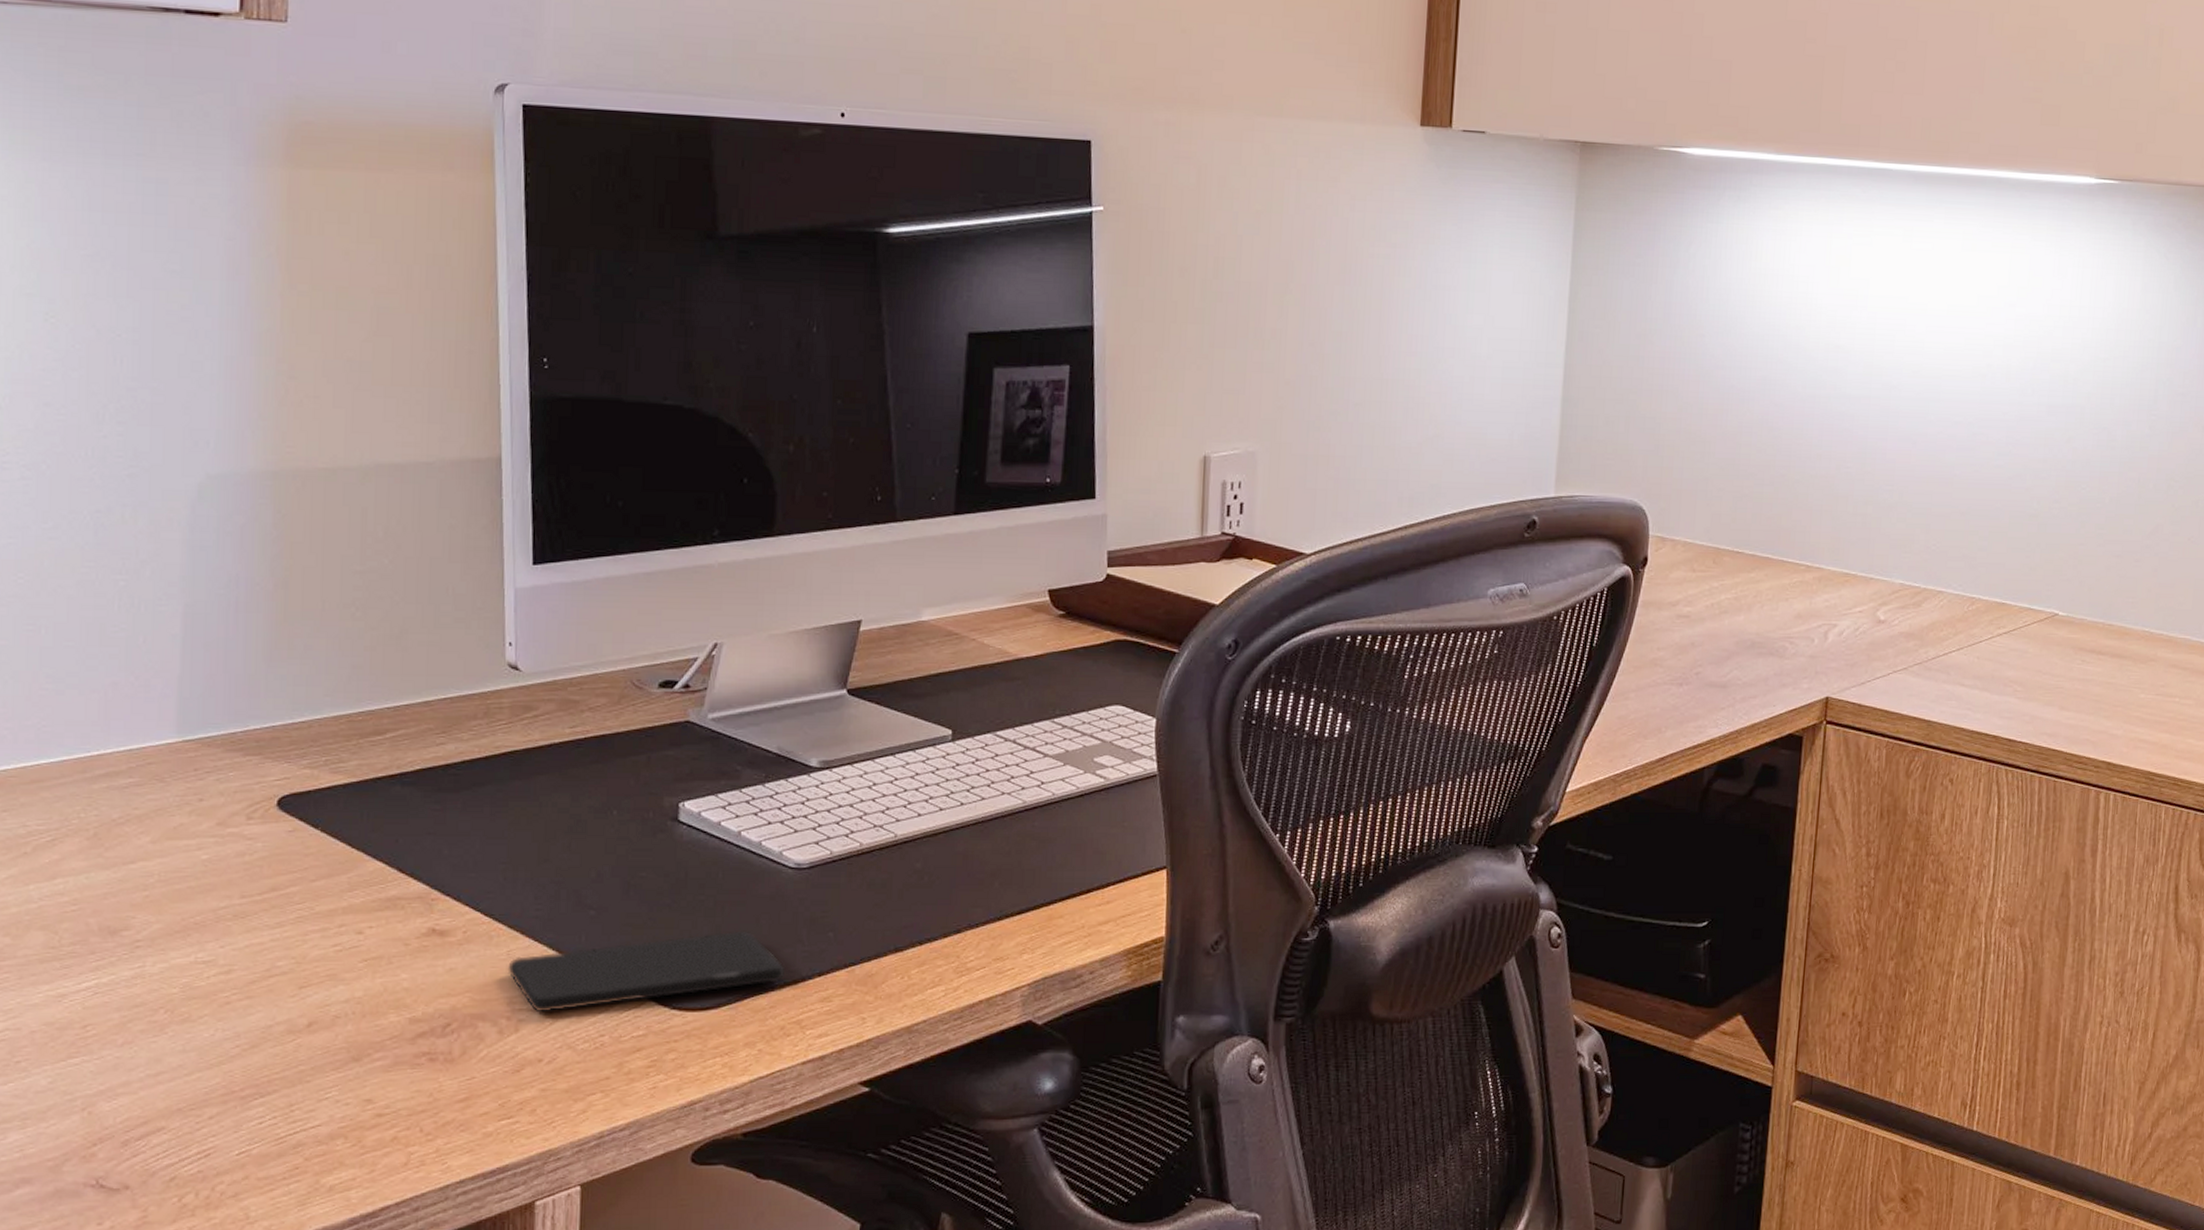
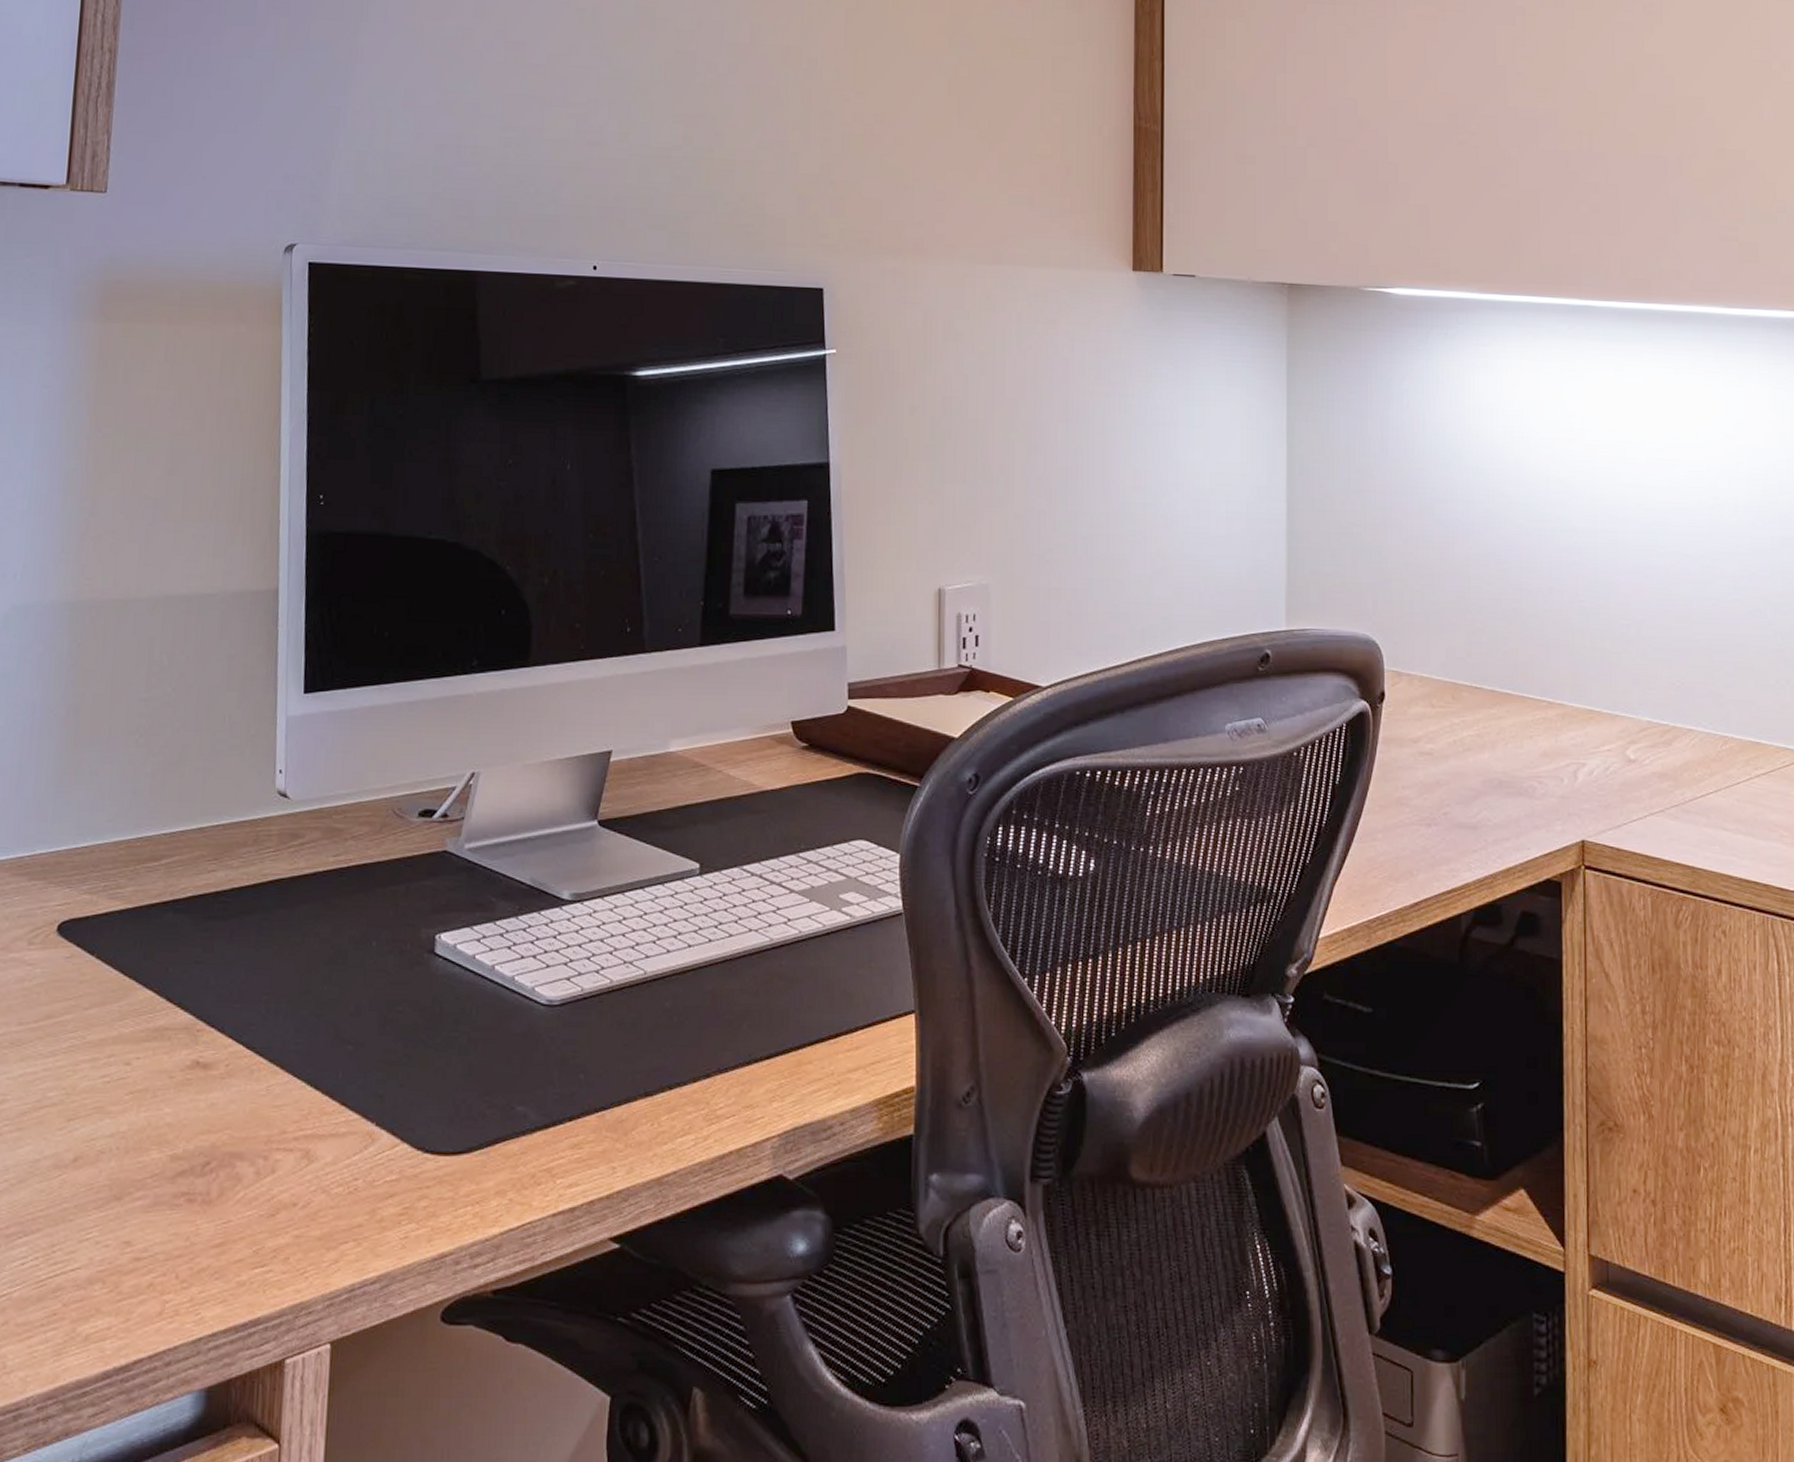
smartphone: present [507,930,786,1013] -> none [266,1070,537,1153]

